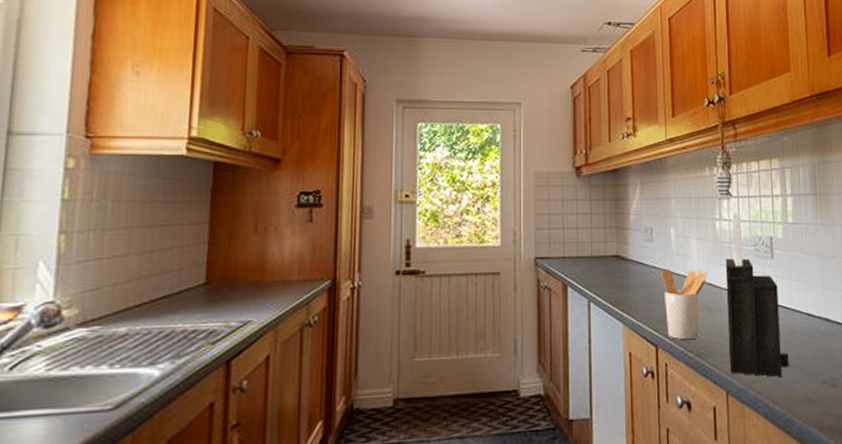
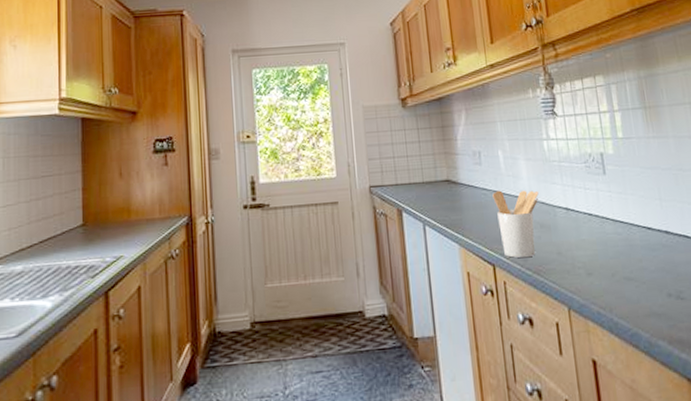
knife block: present [725,212,789,378] -> none [555,131,632,292]

